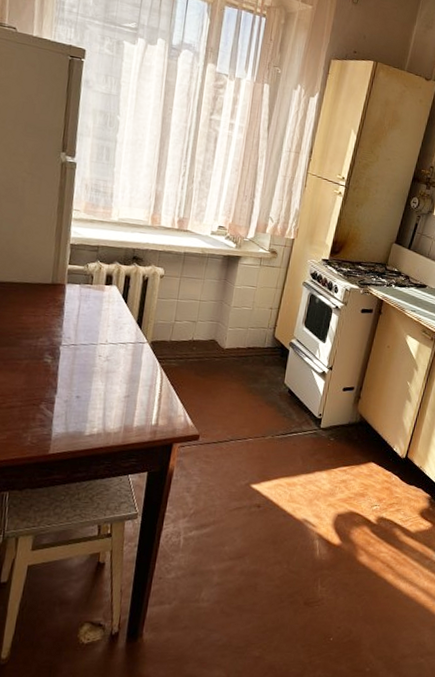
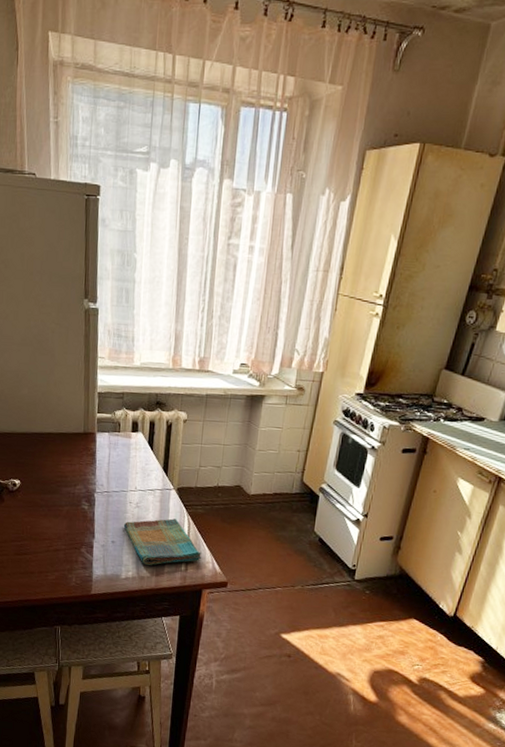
dish towel: none [90,372,174,421] -> present [123,518,202,565]

